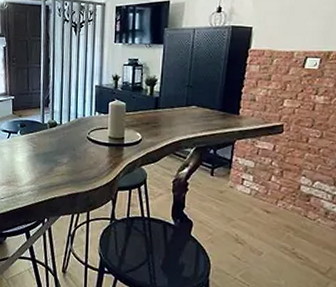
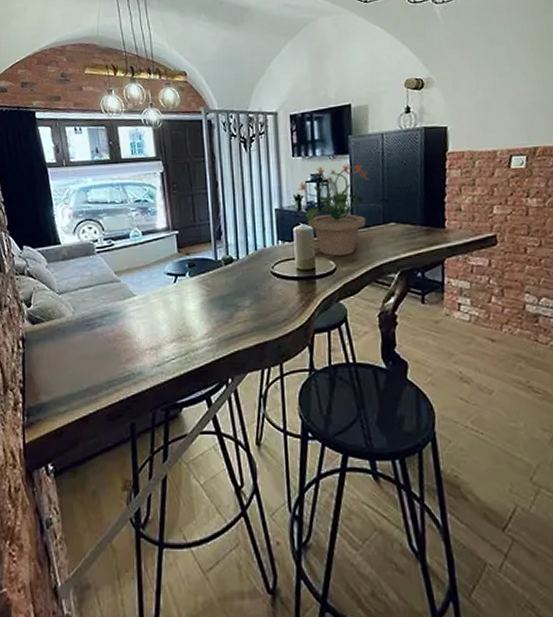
potted plant: none [116,52,186,129] -> present [297,163,382,256]

